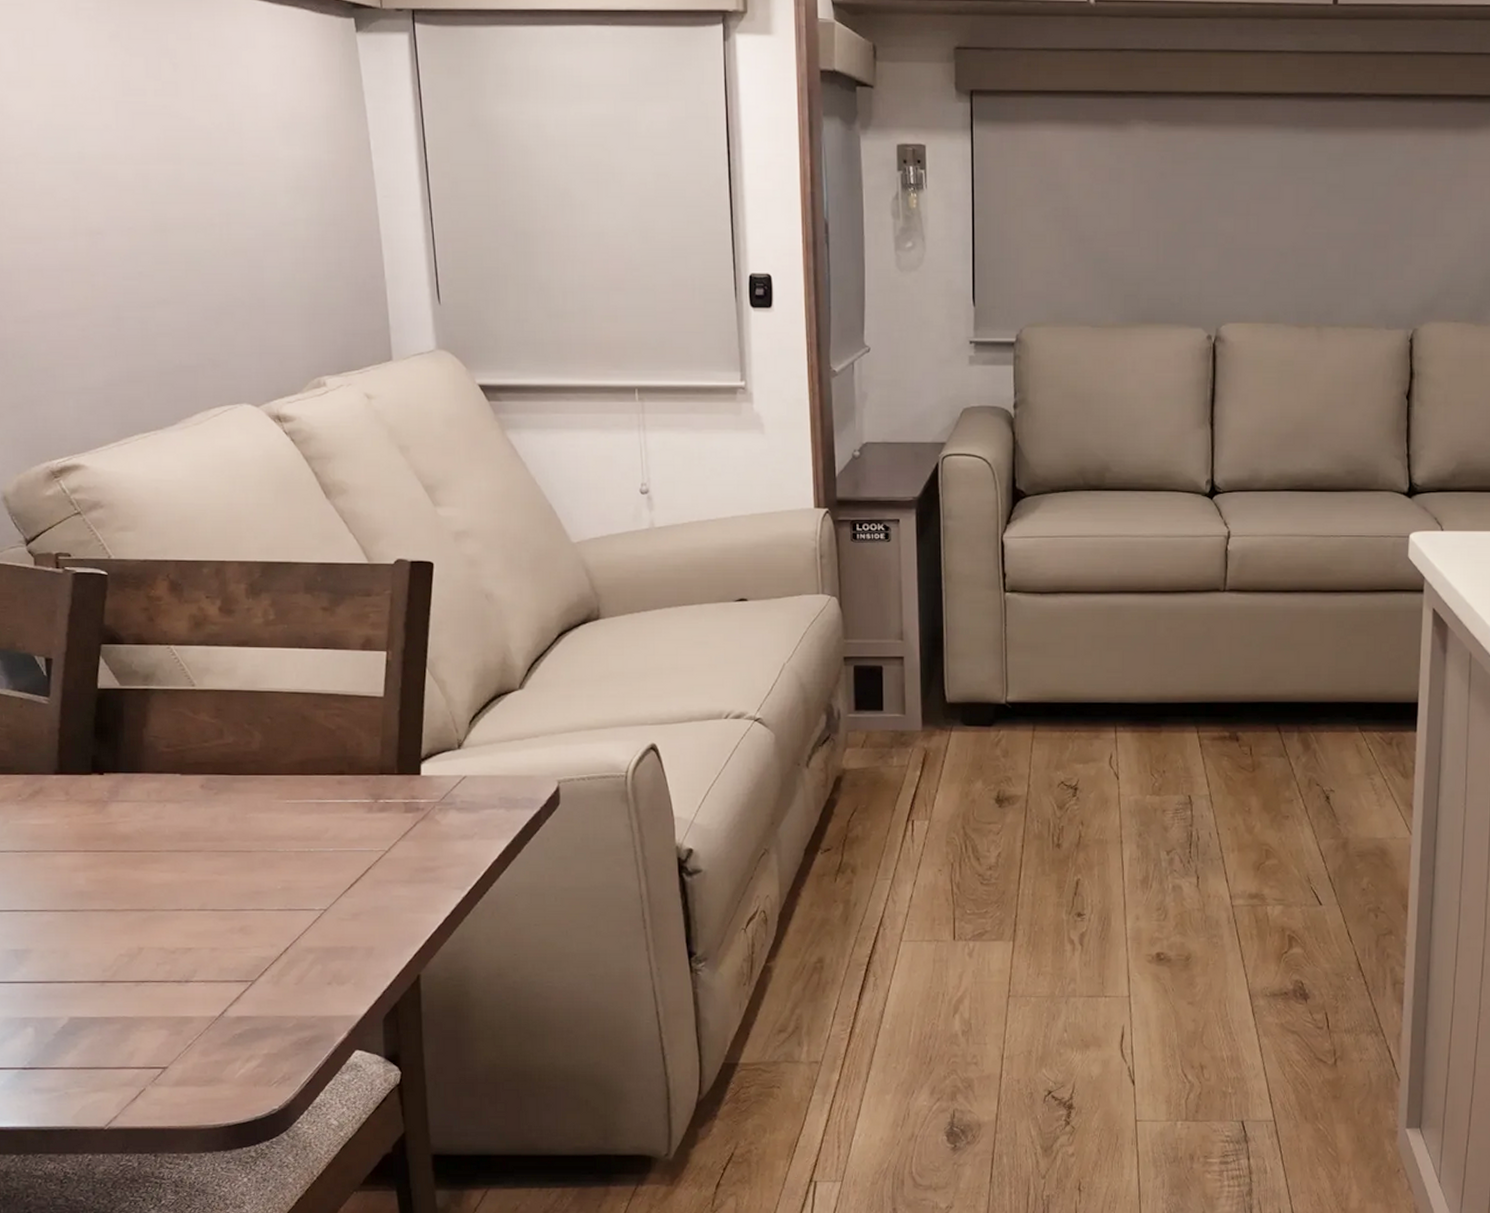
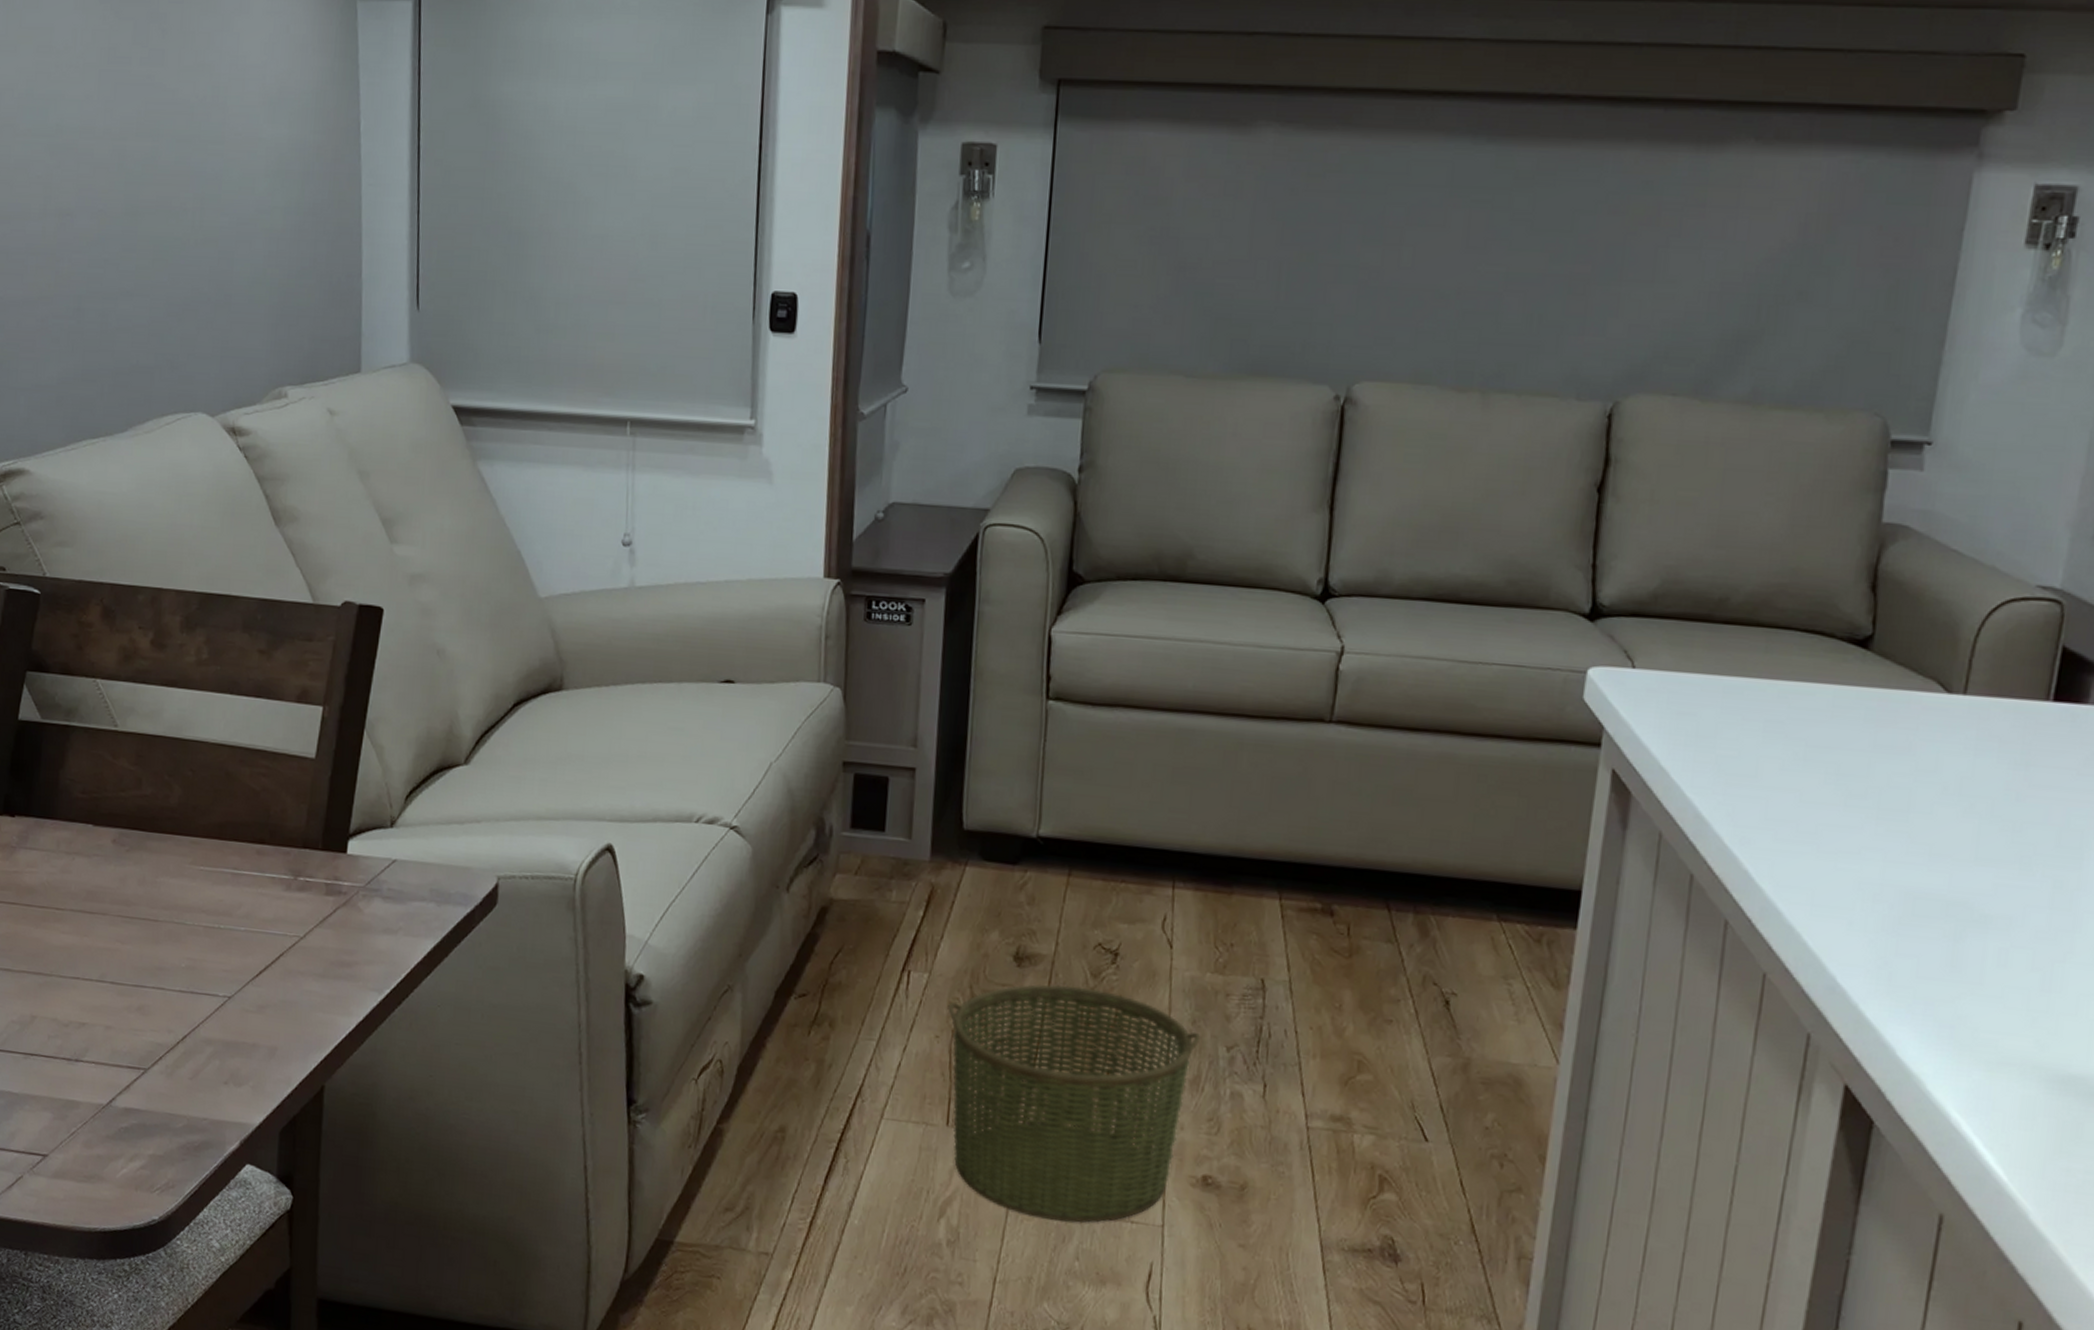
basket: none [946,817,1146,1003] -> present [948,984,1201,1222]

